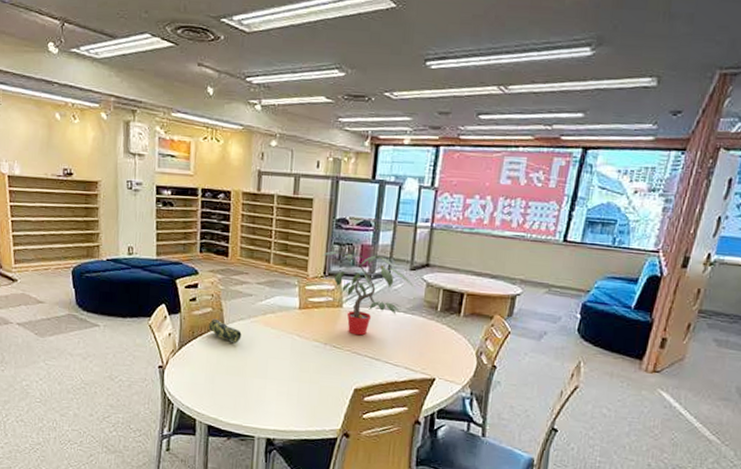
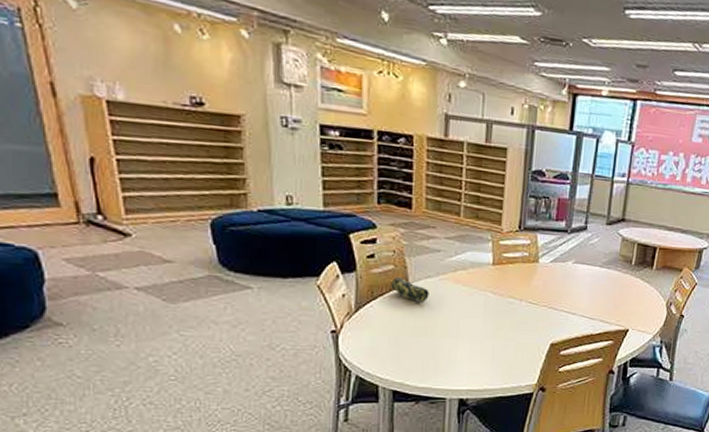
potted plant: present [322,251,414,336] -> none [517,205,610,291]

